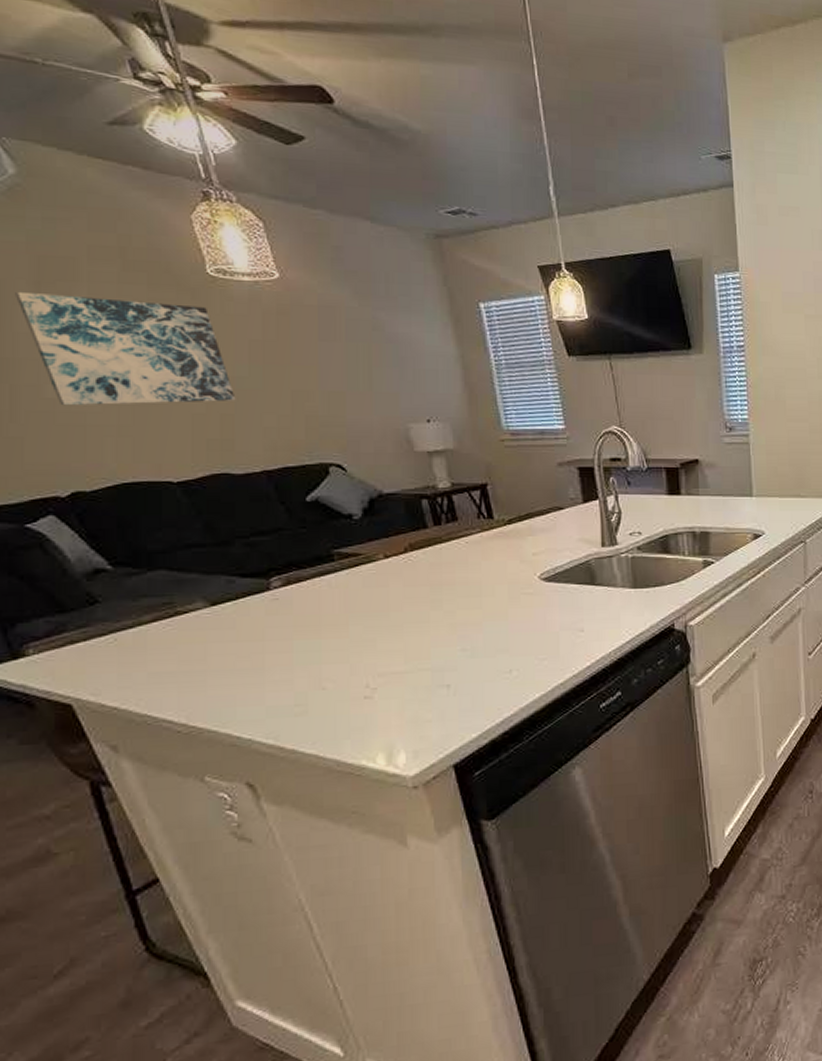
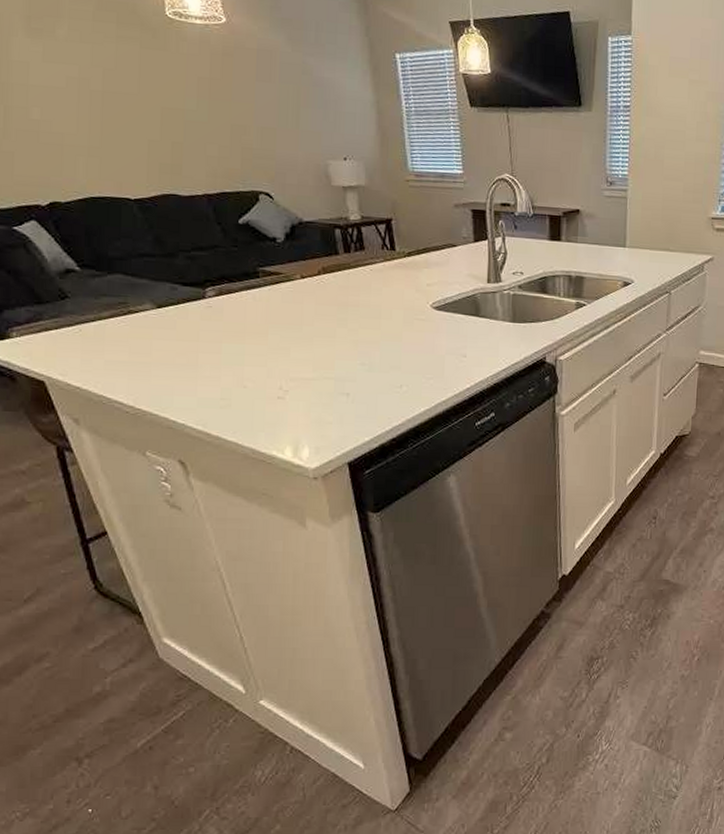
wall art: present [15,291,236,406] -> none [11,24,185,131]

